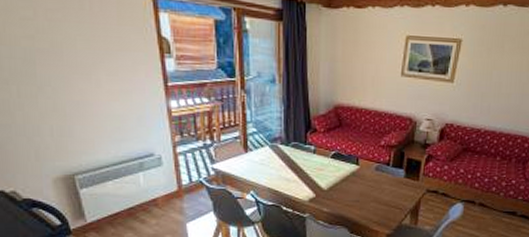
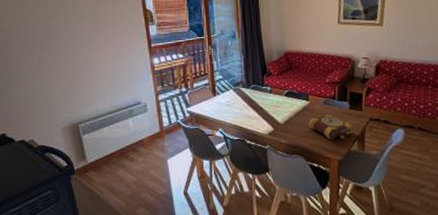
book: none [356,183,407,211] -> present [308,114,353,140]

